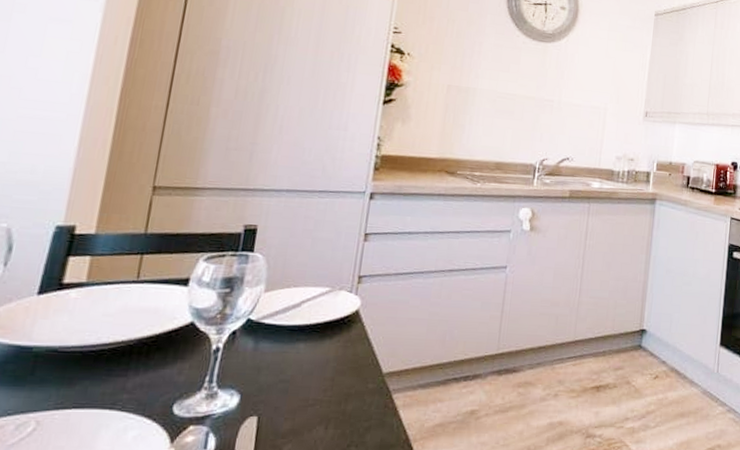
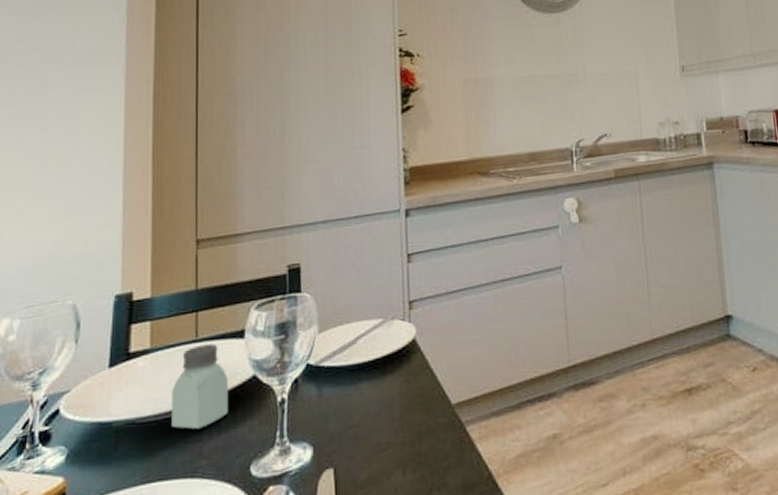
saltshaker: none [97,286,164,365] -> present [172,344,229,430]

